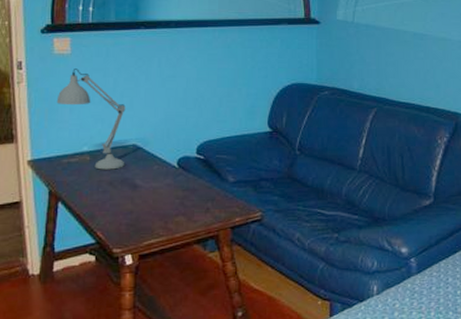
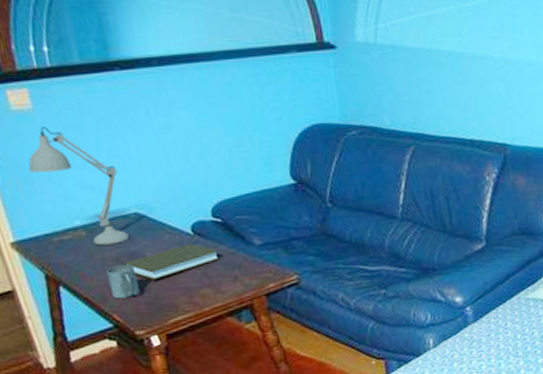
mug: none [100,188,124,218] -> present [106,264,140,299]
book: none [115,175,197,205] -> present [123,243,221,280]

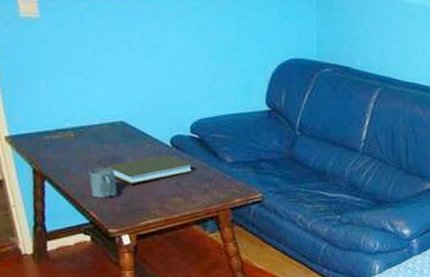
desk lamp: present [28,127,130,246] -> none [29,35,114,148]

